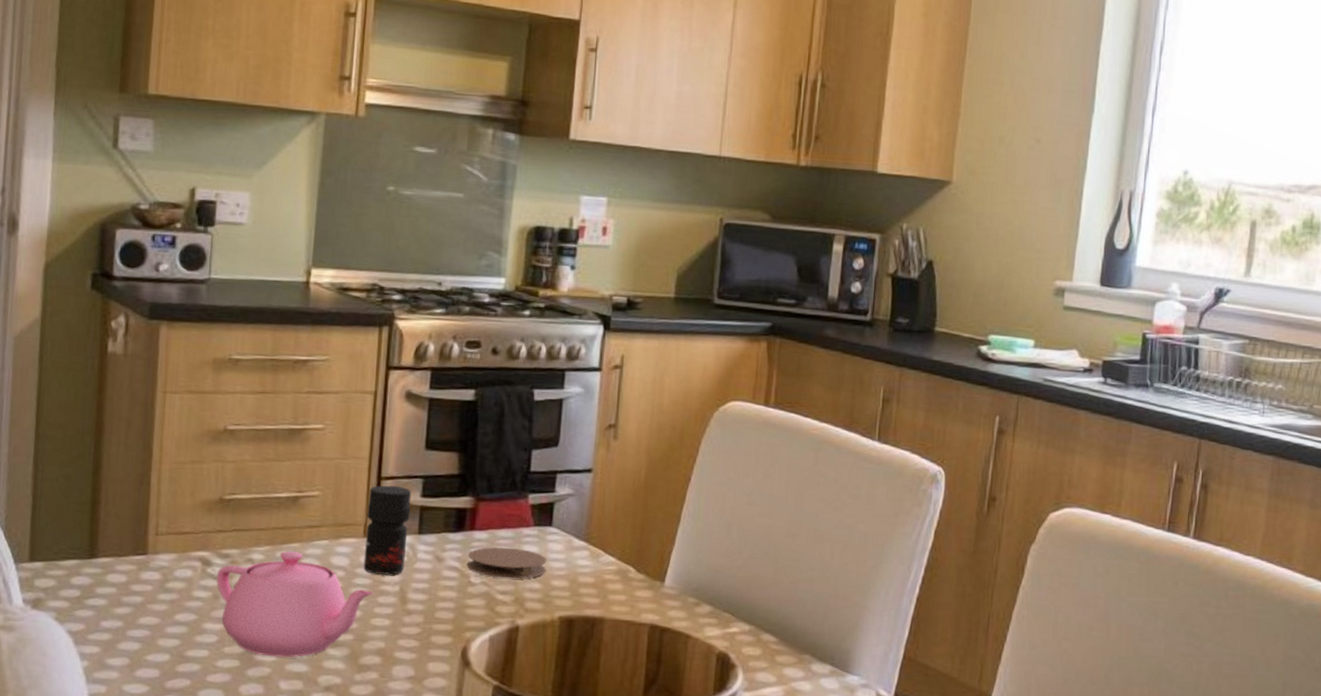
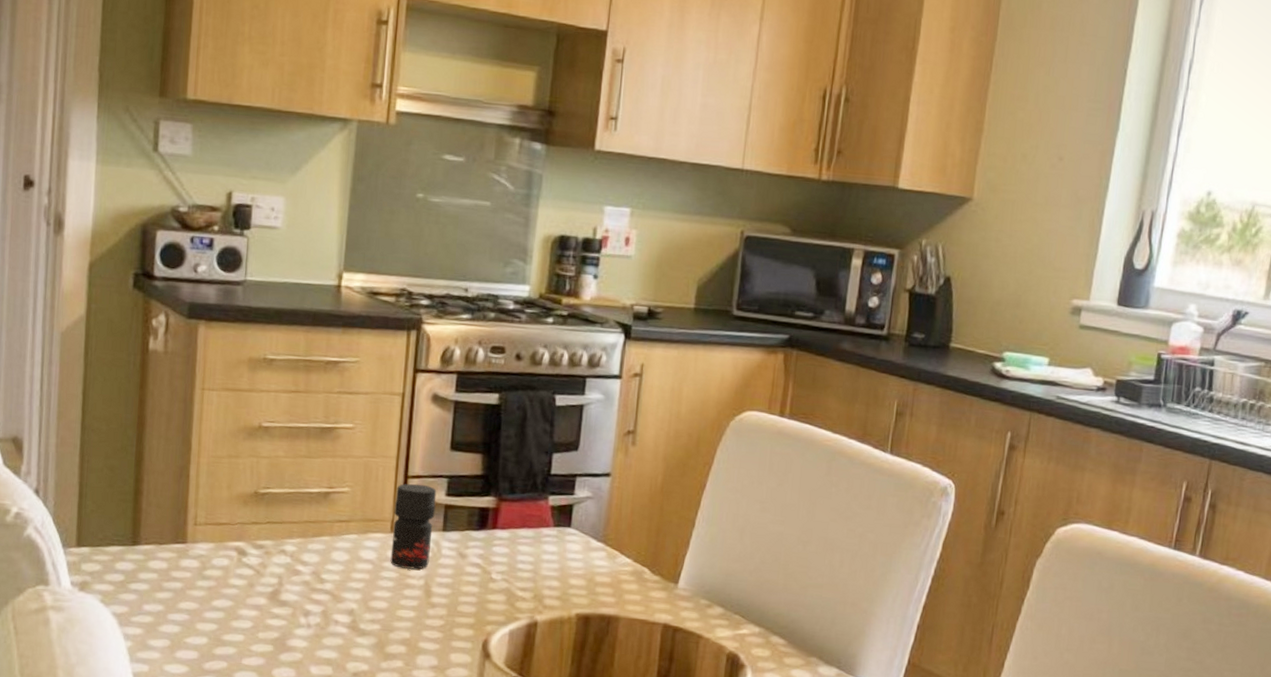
teapot: present [216,550,374,658] -> none [251,543,400,645]
coaster: present [466,547,547,579] -> none [488,545,566,577]

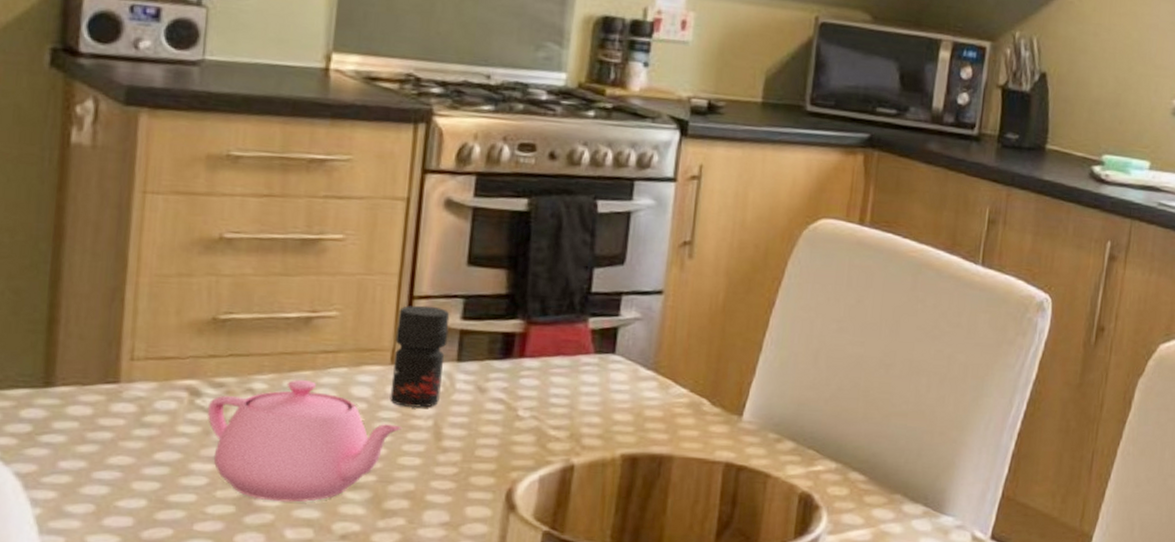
teapot: none [251,543,400,645] -> present [206,379,403,503]

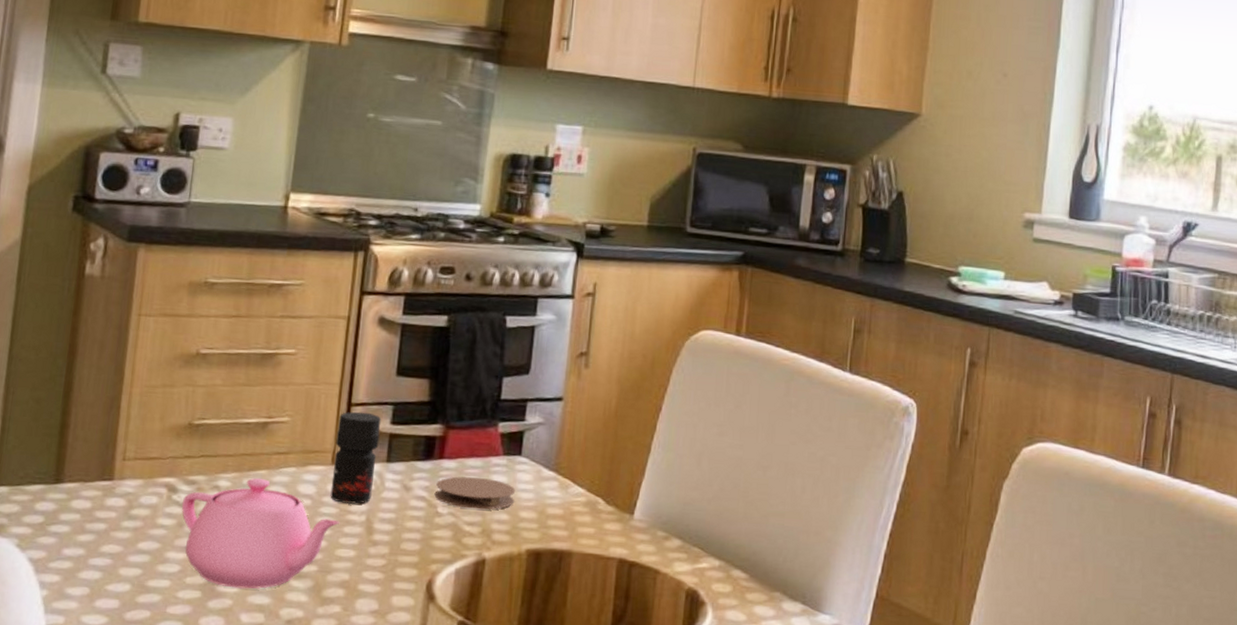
coaster: none [514,376,609,413] -> present [434,476,516,510]

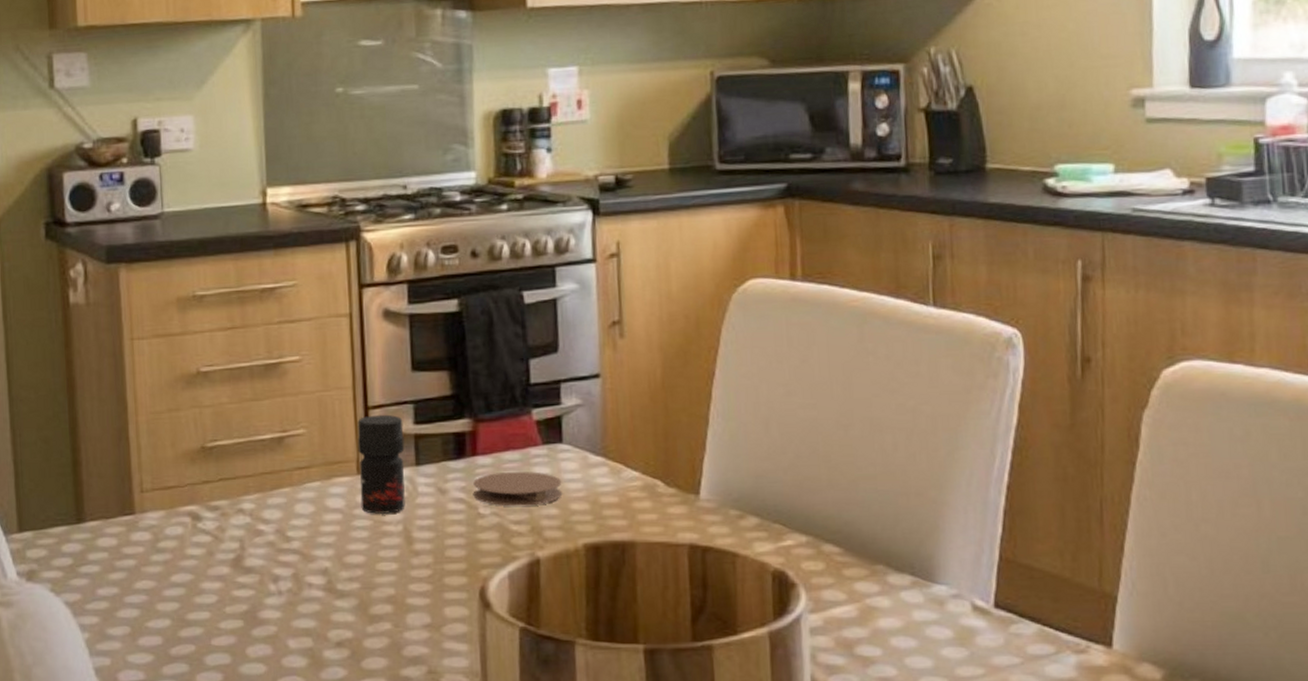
teapot: present [181,477,340,589] -> none [208,496,376,614]

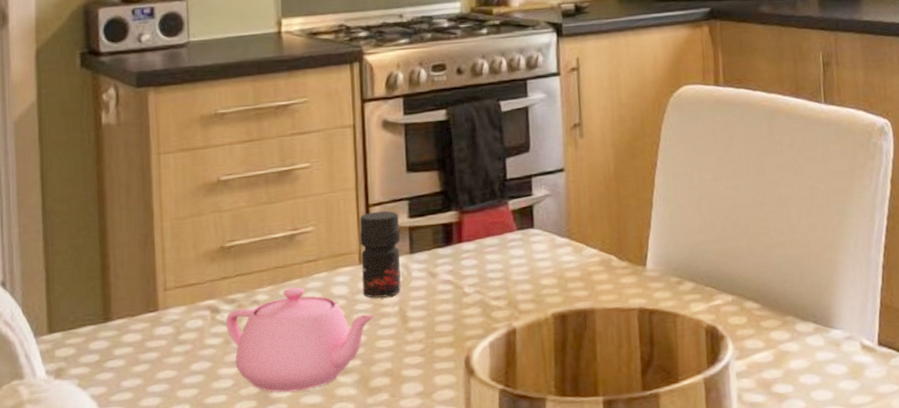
teapot: none [208,496,376,614] -> present [225,286,376,393]
coaster: present [473,471,563,506] -> none [459,254,535,285]

